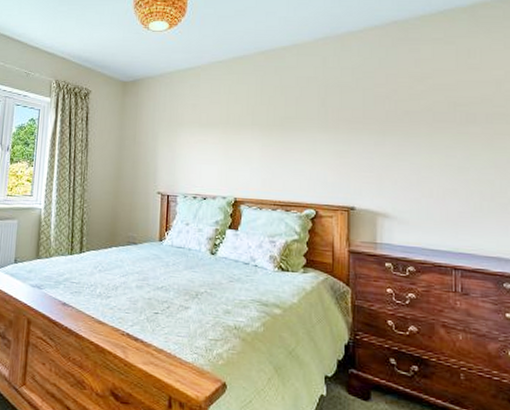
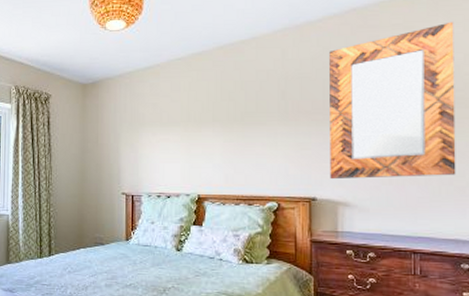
home mirror: none [369,38,498,192] -> present [329,21,456,180]

